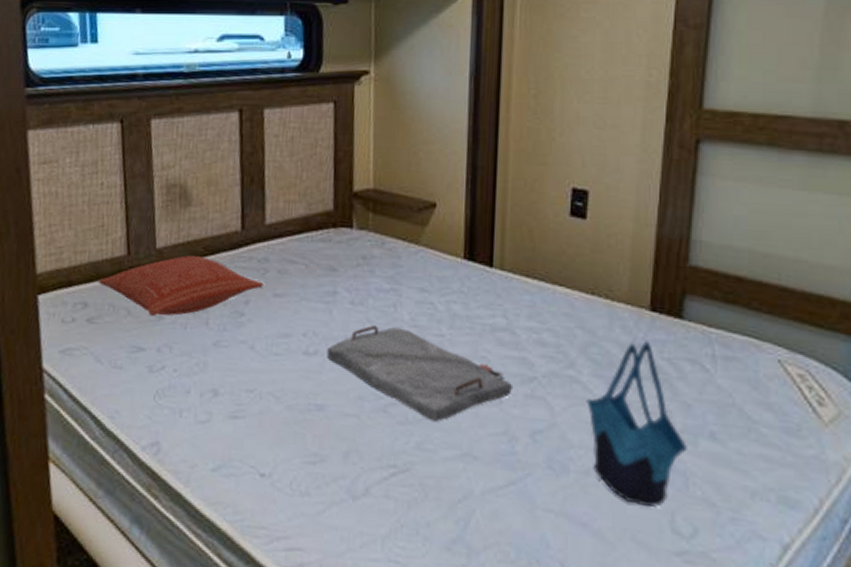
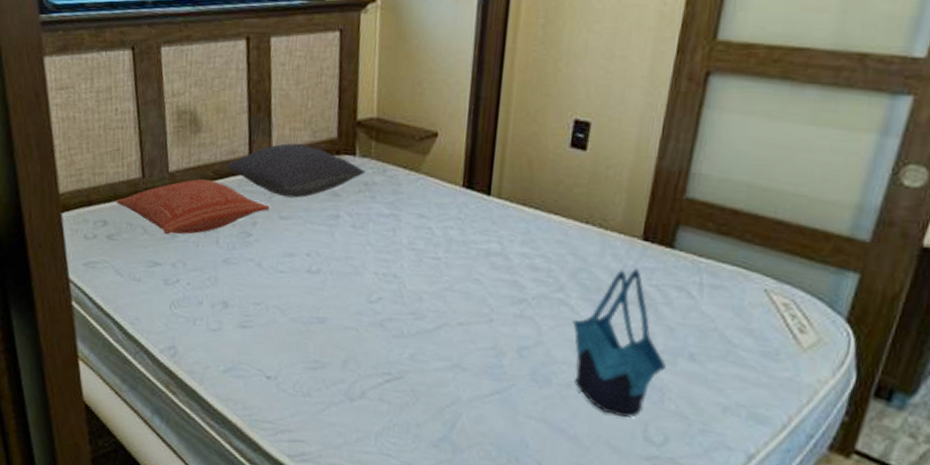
pillow: none [219,216,363,274] -> present [227,143,365,198]
serving tray: present [327,325,514,421] -> none [328,247,504,336]

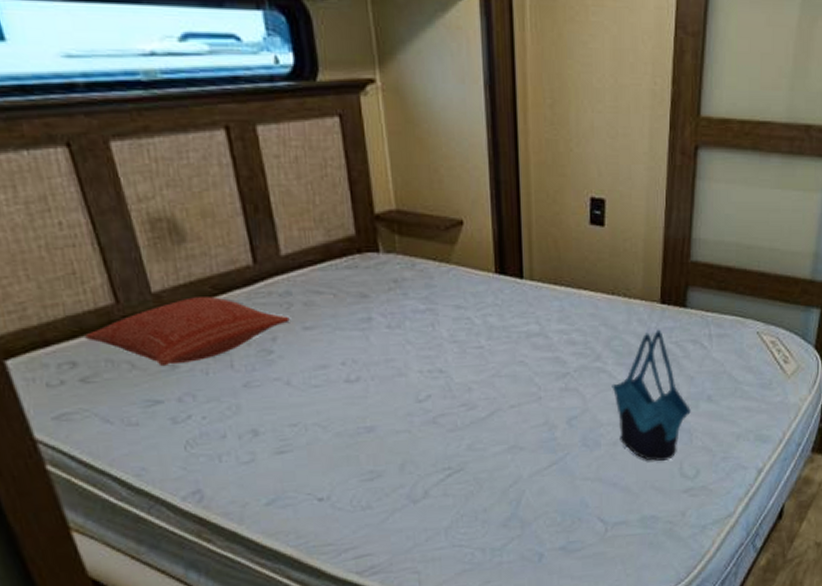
pillow: present [227,143,365,198] -> none [228,245,393,306]

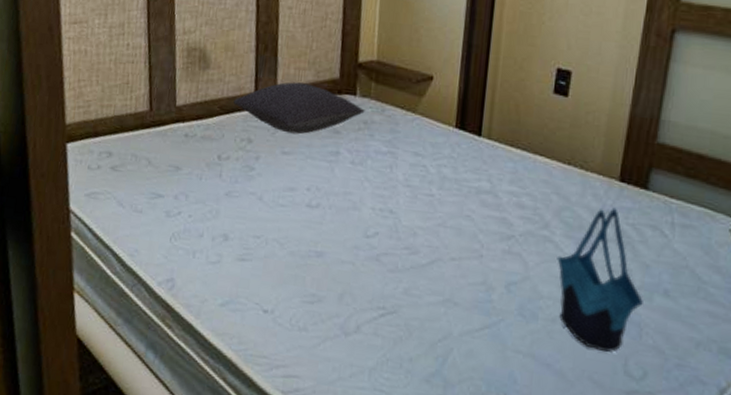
pillow: present [84,297,290,367] -> none [122,113,273,167]
pillow: none [228,245,393,306] -> present [233,82,365,135]

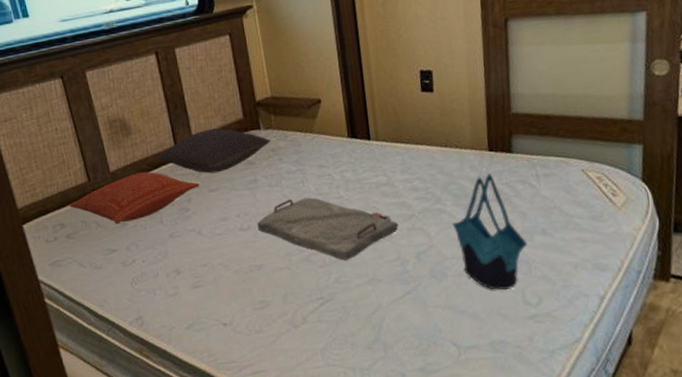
pillow: none [122,113,273,167] -> present [69,171,200,225]
serving tray: none [327,183,493,271] -> present [257,197,399,261]

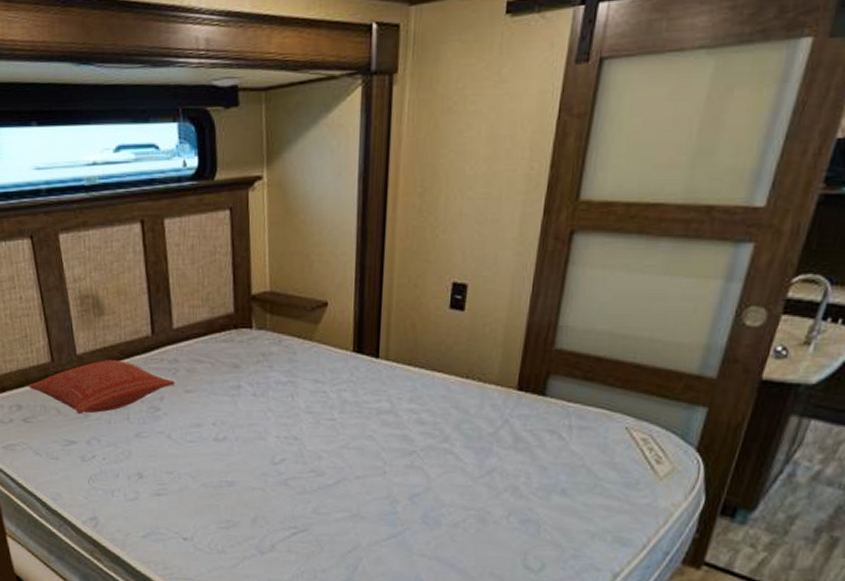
pillow: present [158,128,271,174] -> none [132,321,262,372]
serving tray: present [257,197,399,261] -> none [234,413,396,490]
tote bag: present [452,173,527,291] -> none [457,416,541,550]

